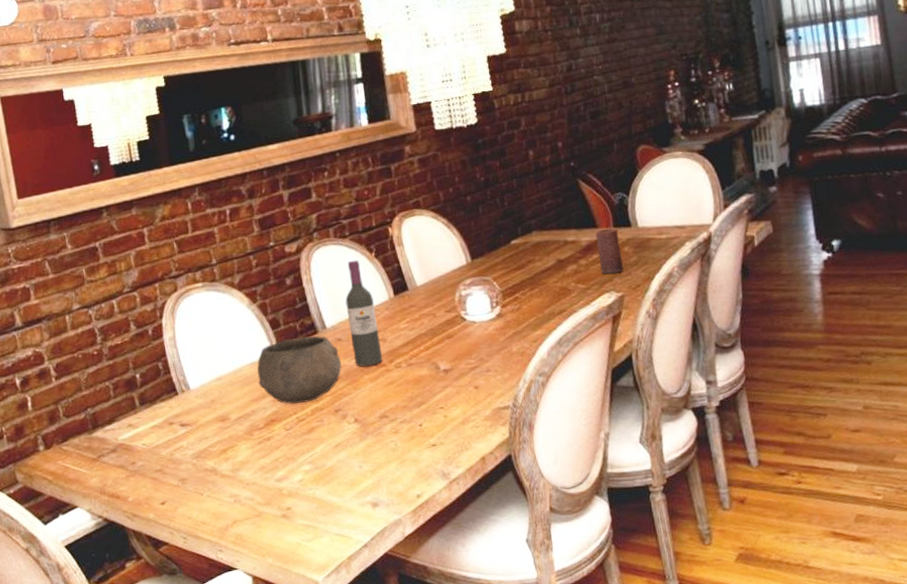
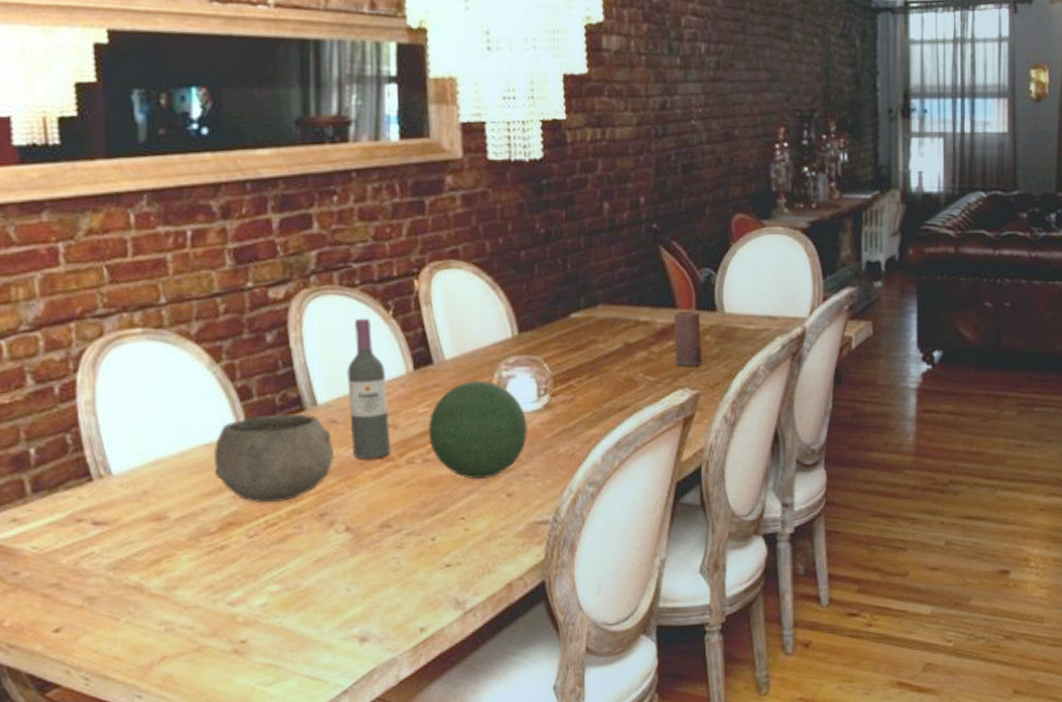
decorative orb: none [409,299,486,377] -> present [428,381,529,480]

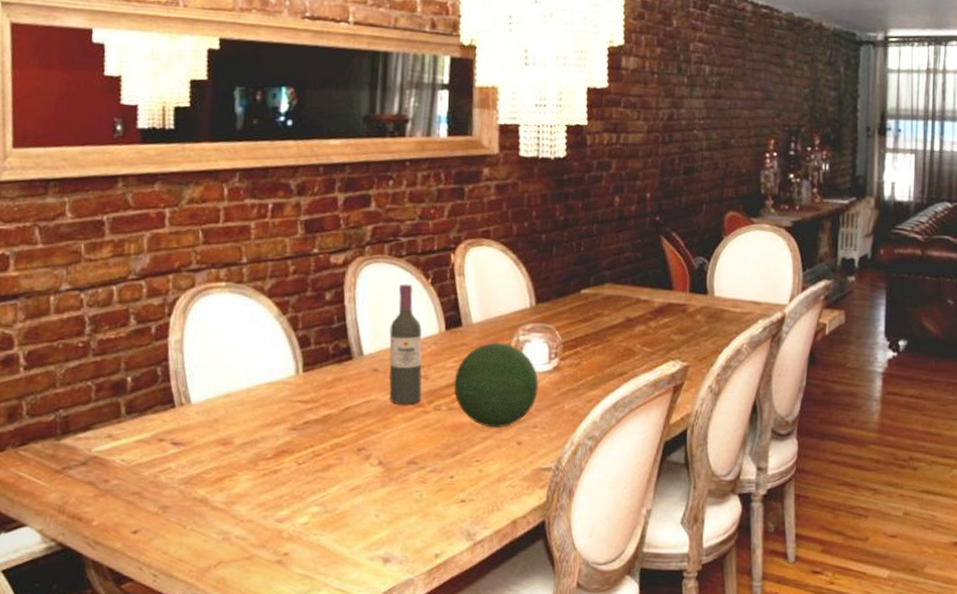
bowl: present [213,413,335,502] -> none [273,360,375,436]
candle: present [674,310,703,366] -> none [669,292,694,341]

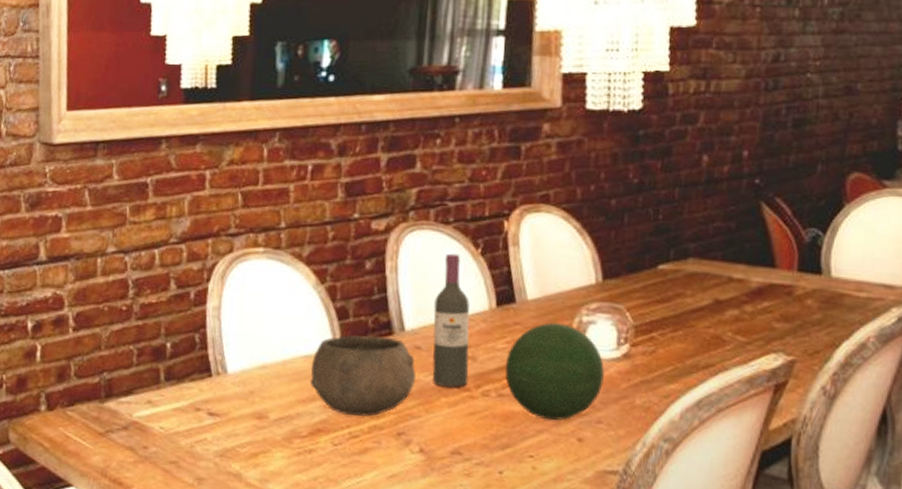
bowl: none [273,360,375,436] -> present [309,335,416,417]

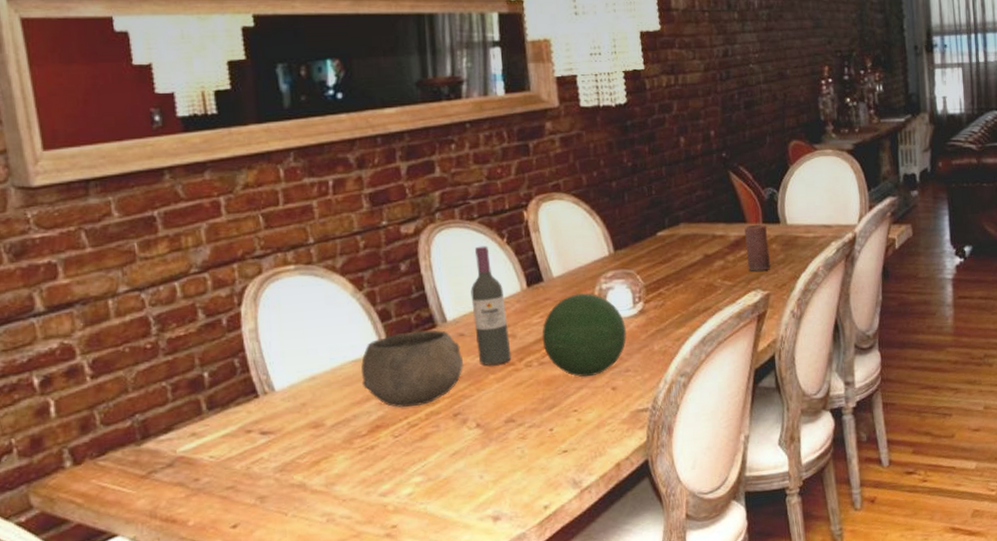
candle: none [770,271,803,330] -> present [744,224,771,271]

